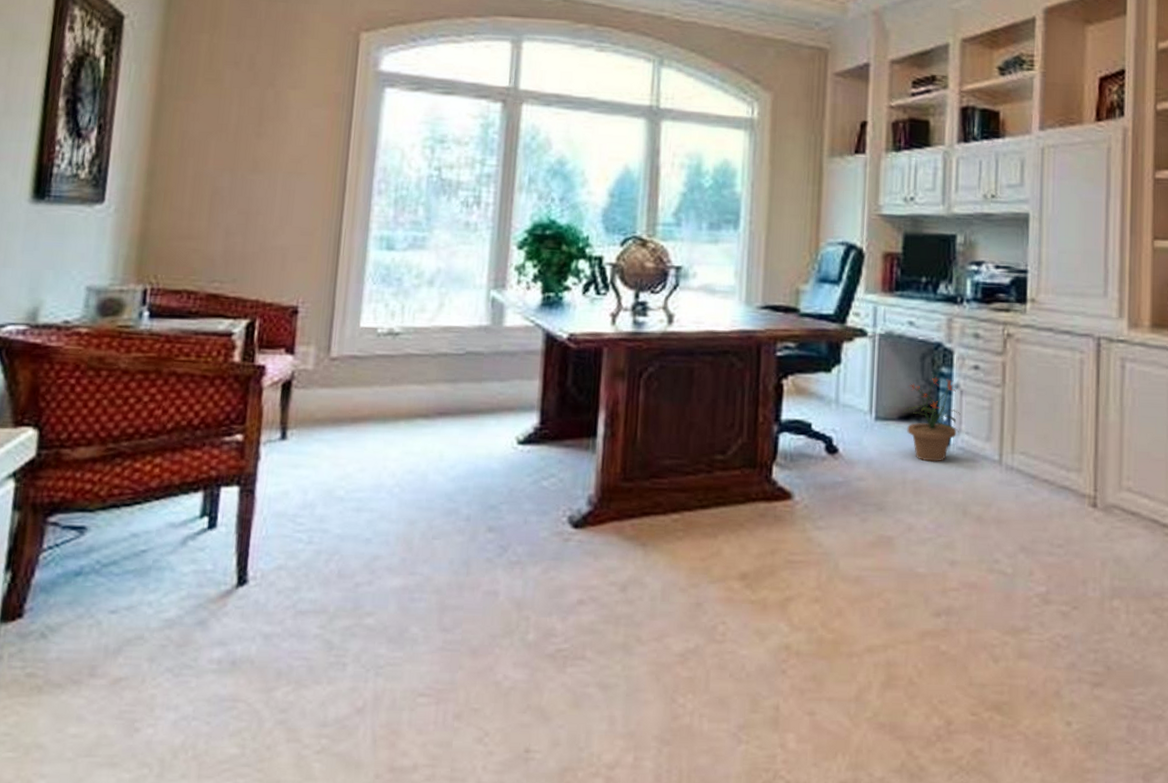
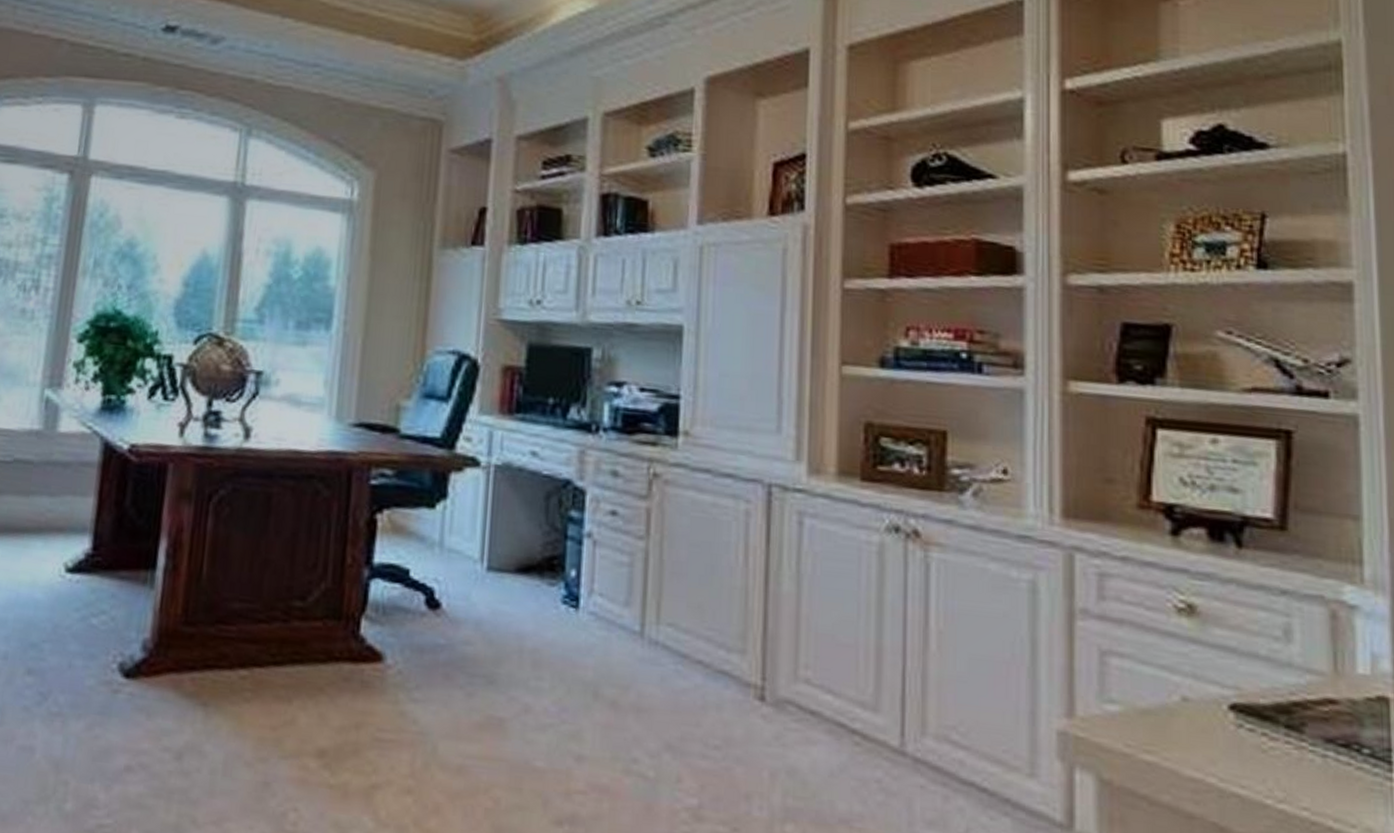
potted plant: present [903,376,960,462] -> none [522,521,593,629]

